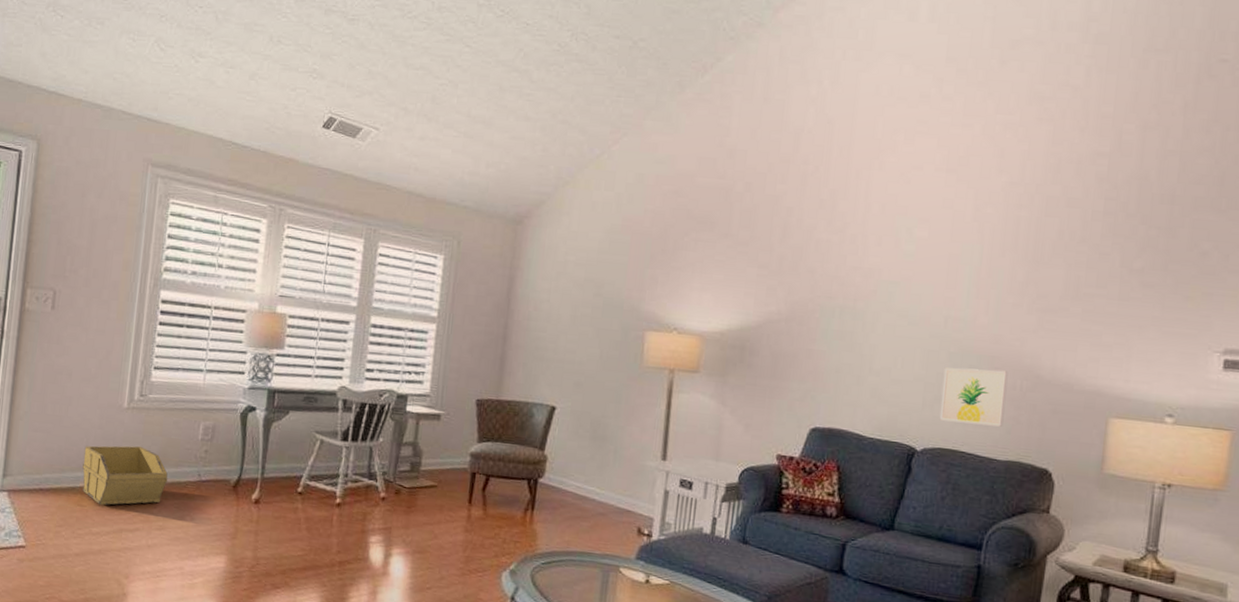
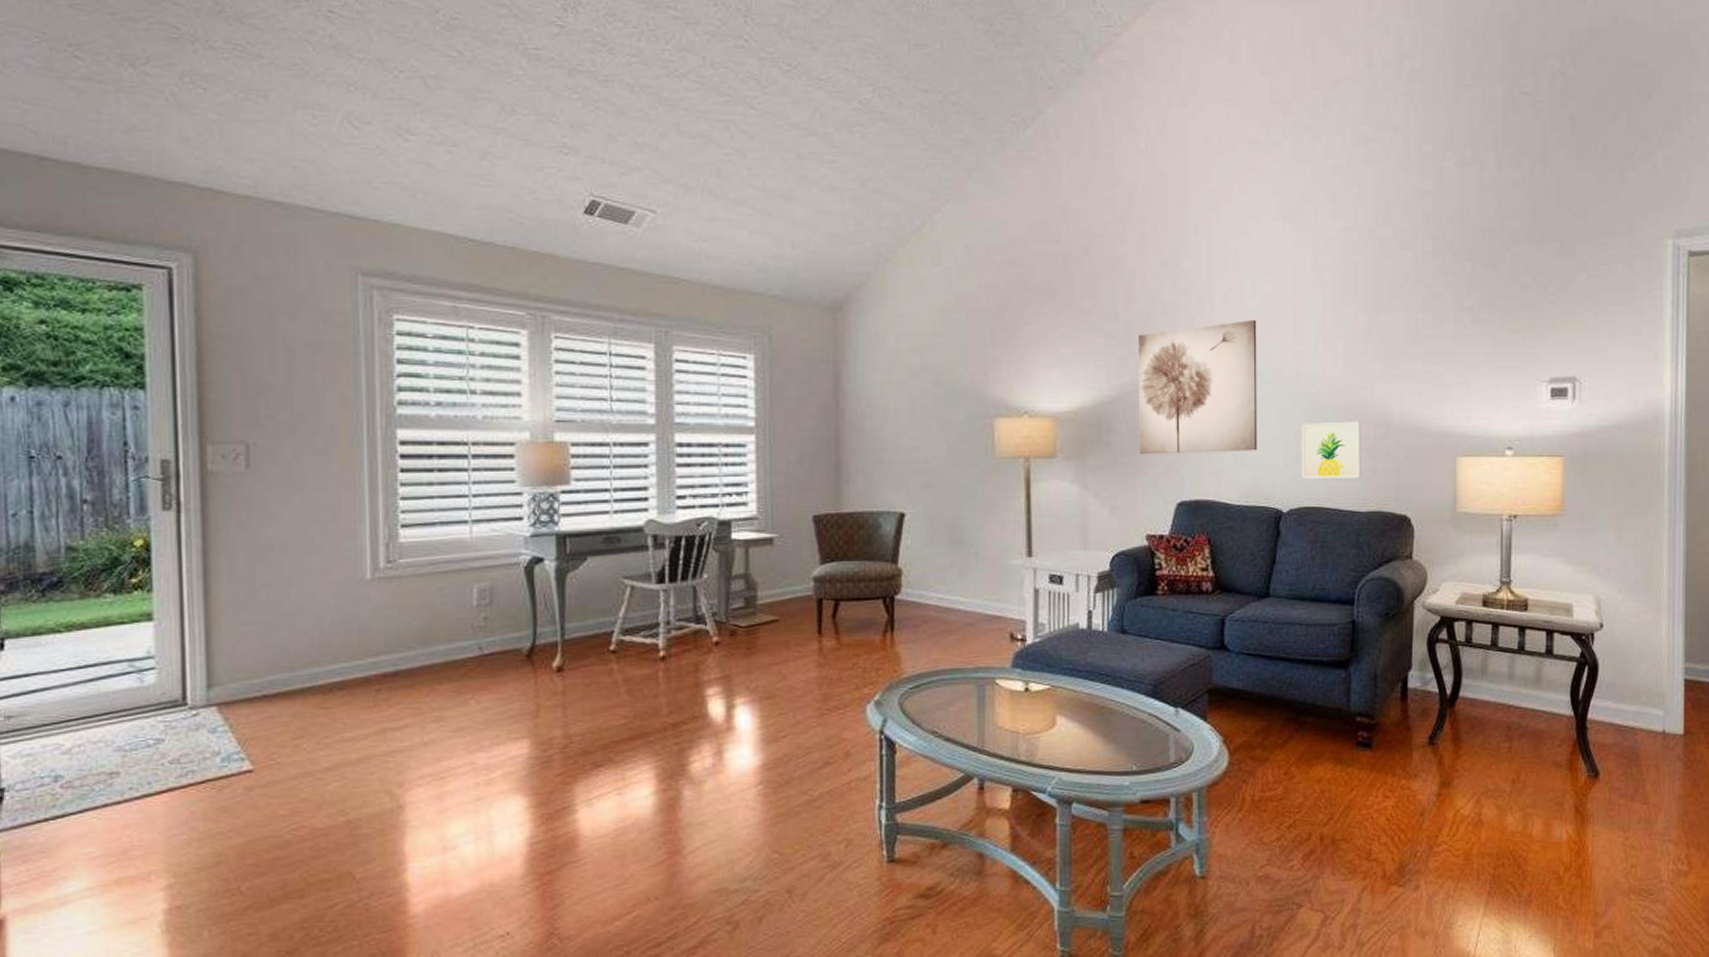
storage bin: present [82,445,168,506] -> none [319,623,440,704]
wall art: none [778,262,909,388] -> present [1137,319,1258,455]

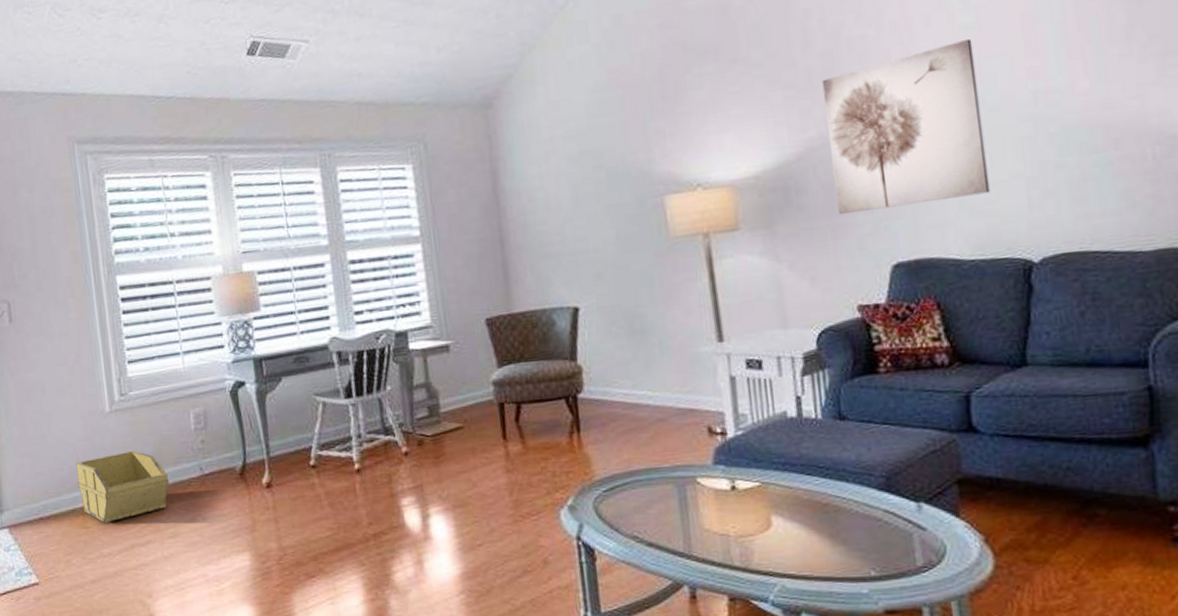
storage bin: none [319,623,440,704] -> present [76,450,170,523]
wall art: present [1301,421,1362,479] -> none [1047,139,1141,219]

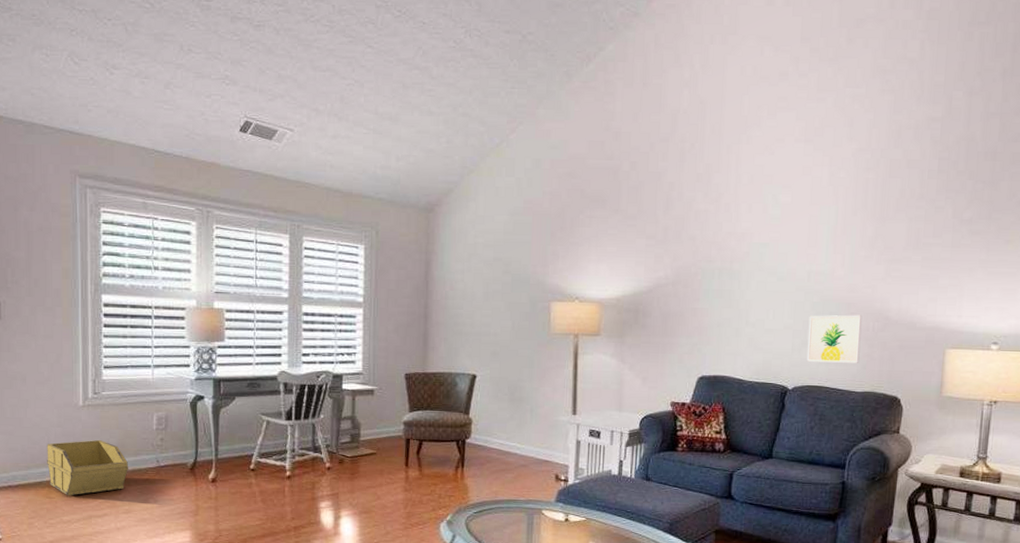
wall art: present [821,38,991,215] -> none [668,226,776,337]
wall art: none [1047,139,1141,219] -> present [806,314,862,363]

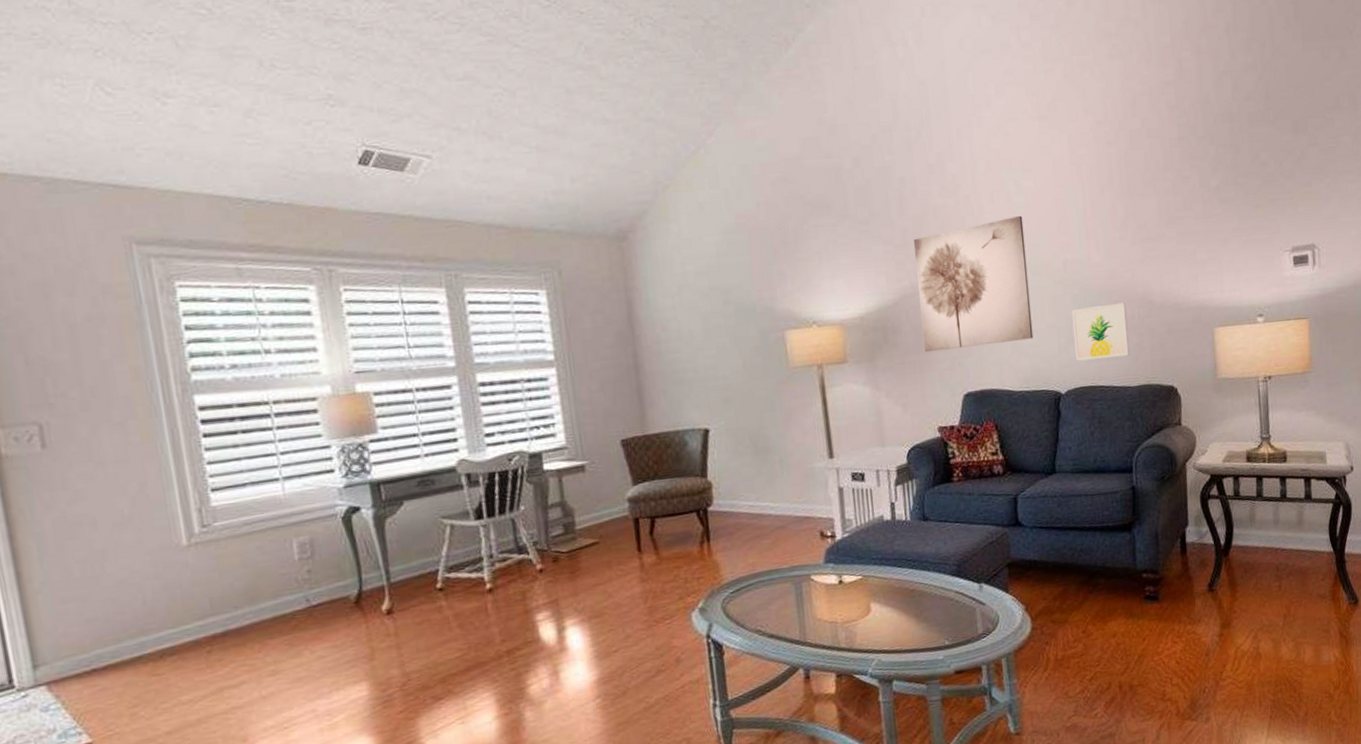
storage bin: present [47,439,129,496] -> none [142,585,268,668]
wall art: none [668,226,776,337] -> present [913,215,1034,353]

